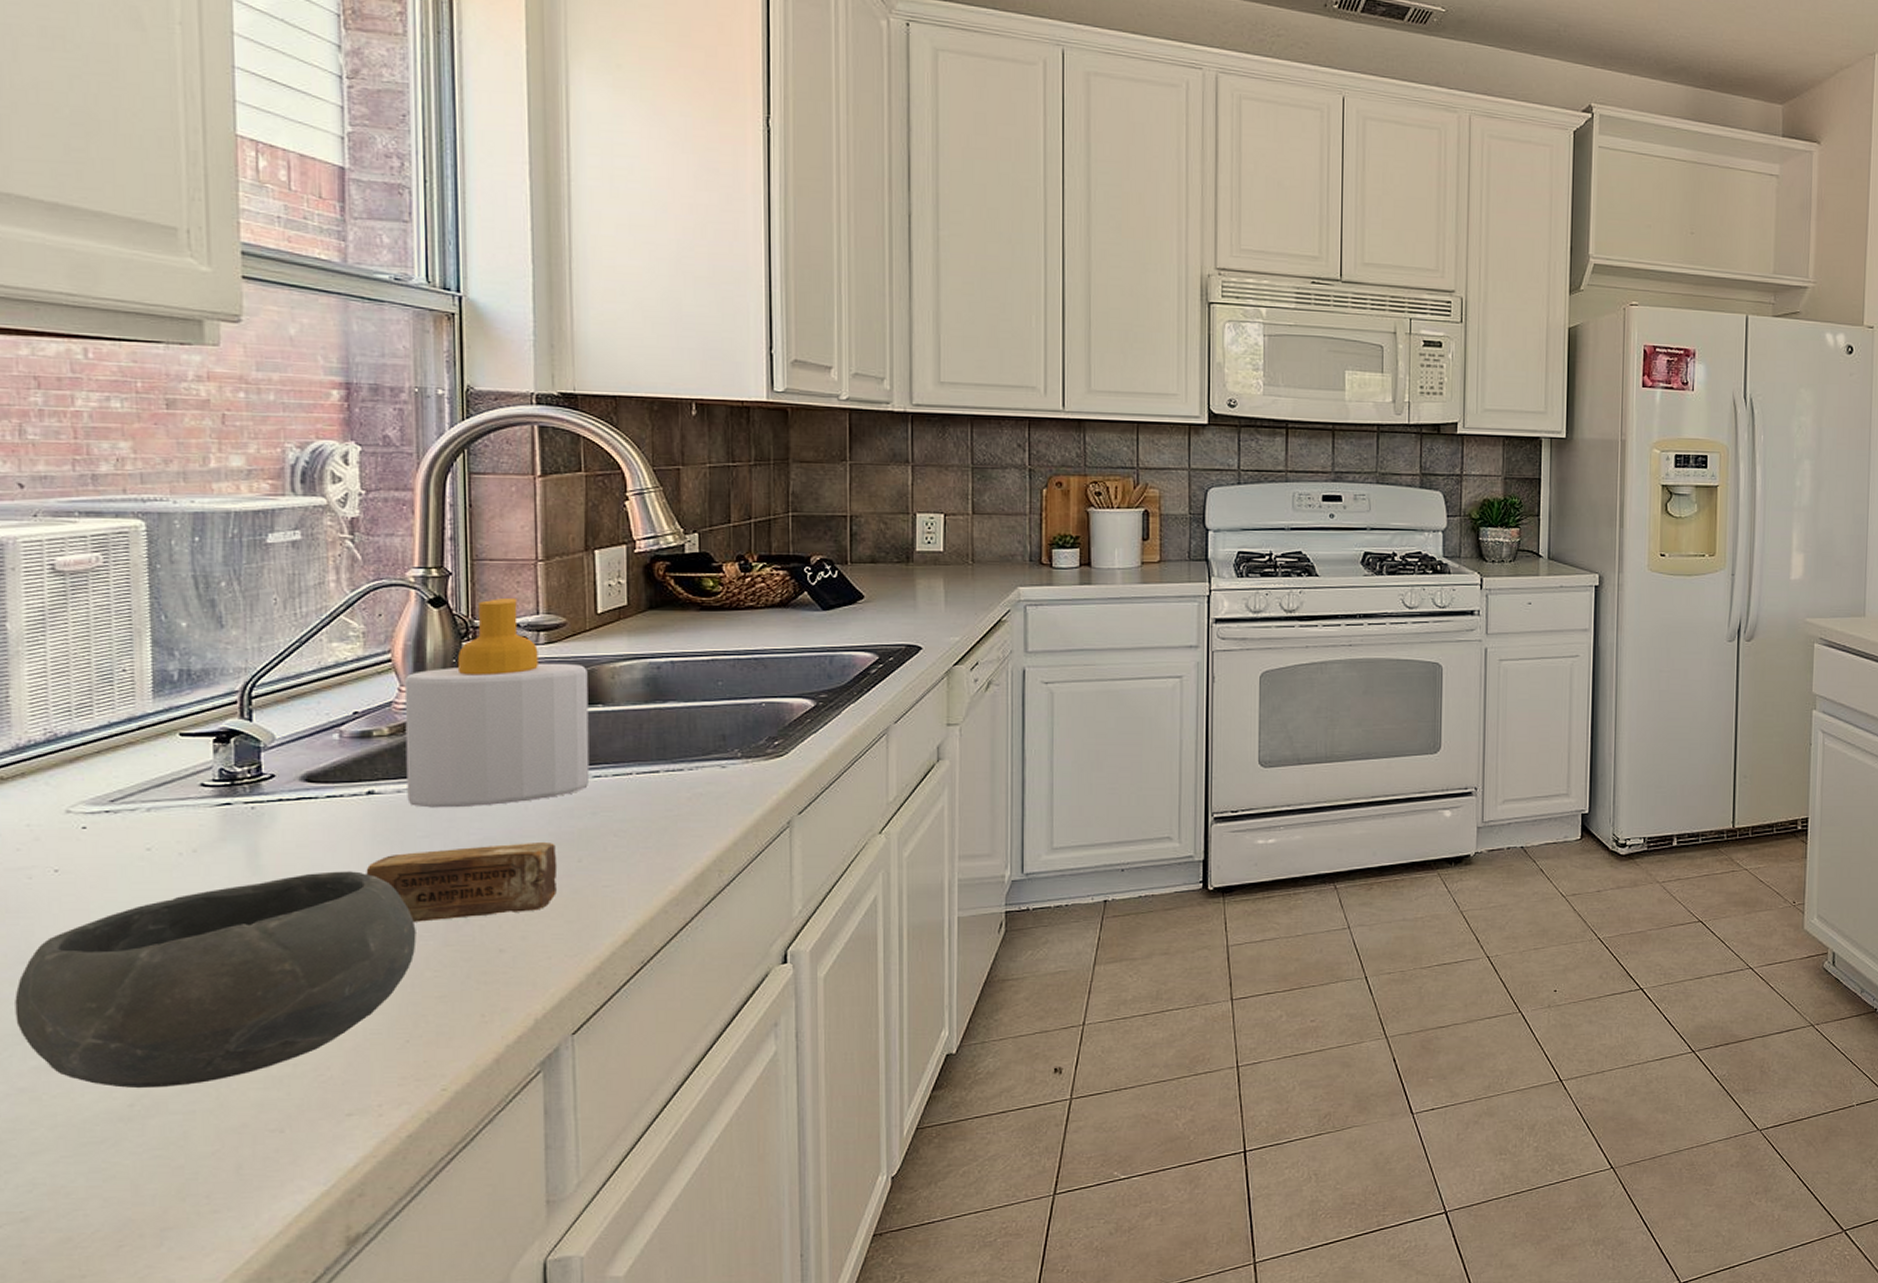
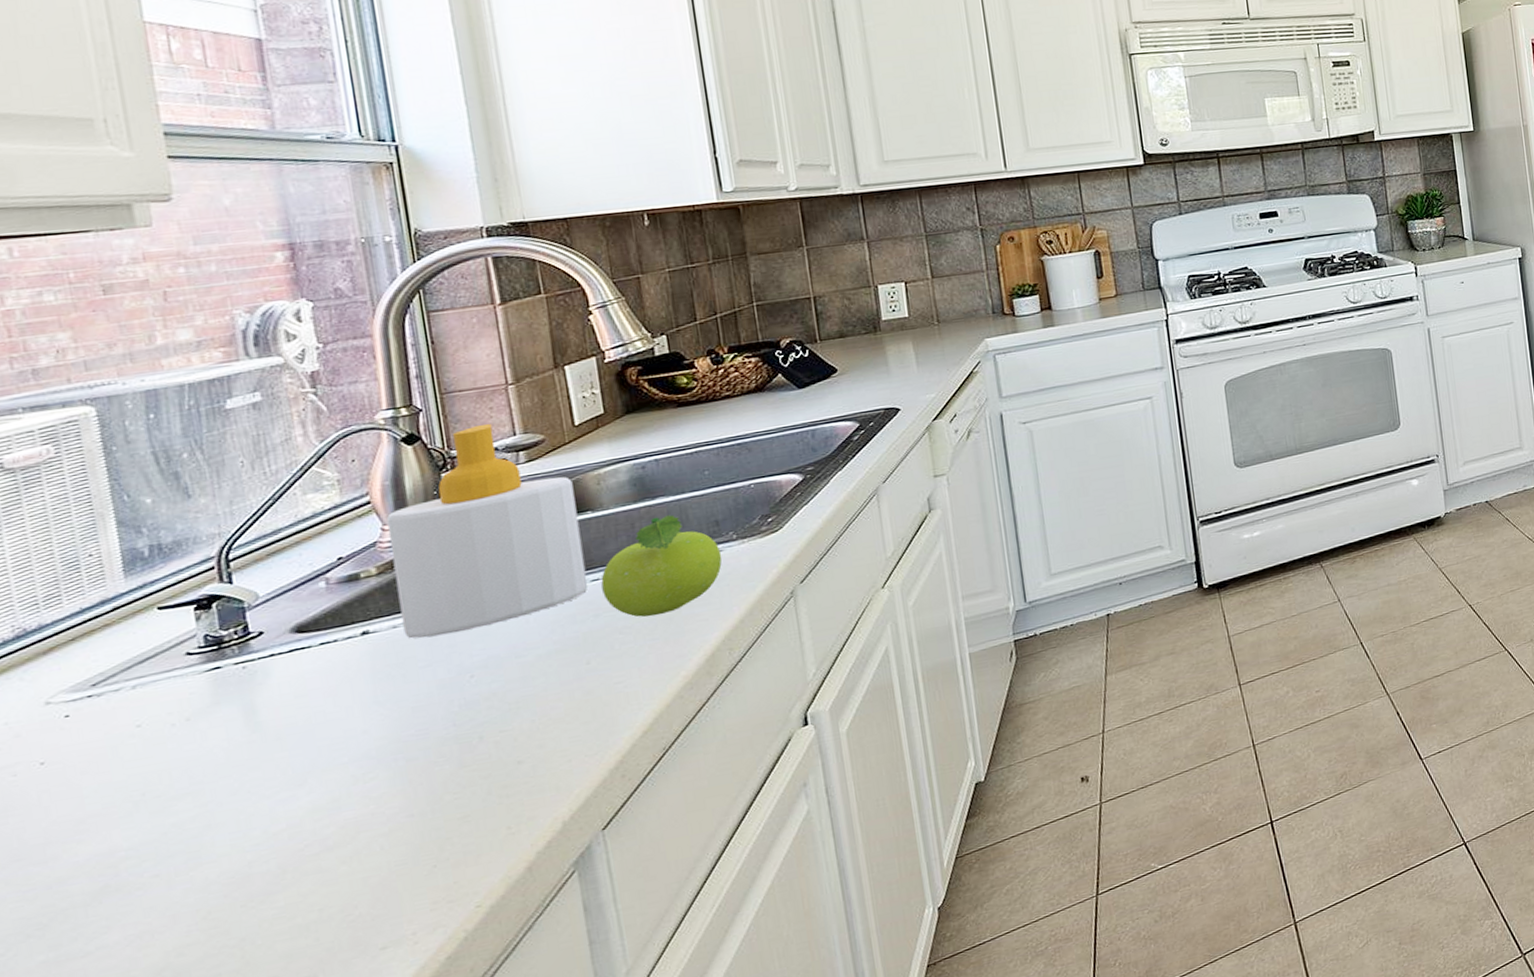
bowl: present [15,871,416,1089] -> none [12,710,432,967]
soap bar: present [366,841,558,922] -> none [370,650,569,750]
fruit: none [603,721,724,824] -> present [601,514,723,617]

